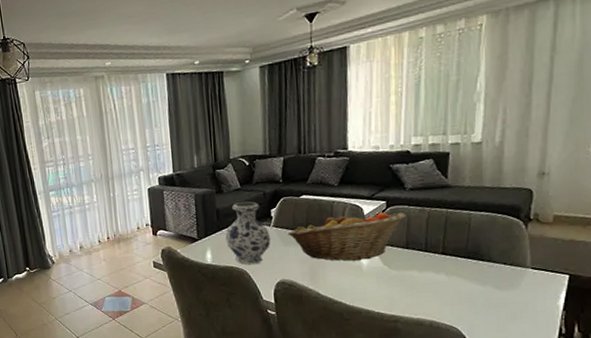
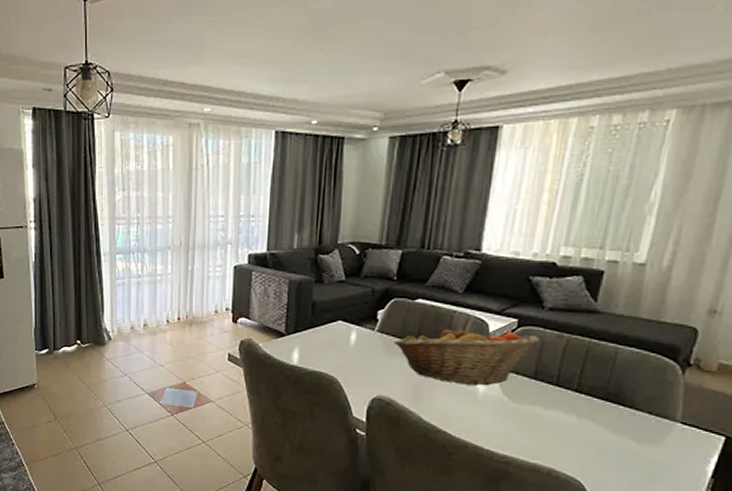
vase: present [225,201,271,265] -> none [318,297,373,374]

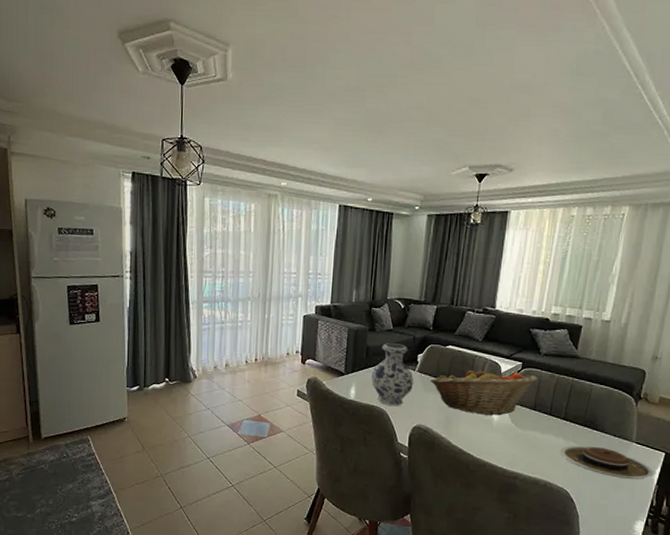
vase: none [318,297,373,374] -> present [371,343,414,406]
plate: none [570,424,708,471] -> present [560,445,654,480]

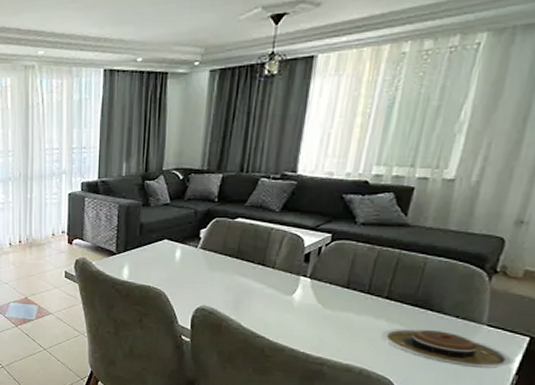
vase: present [371,343,414,406] -> none [146,219,197,287]
fruit basket: present [430,367,538,416] -> none [216,242,353,295]

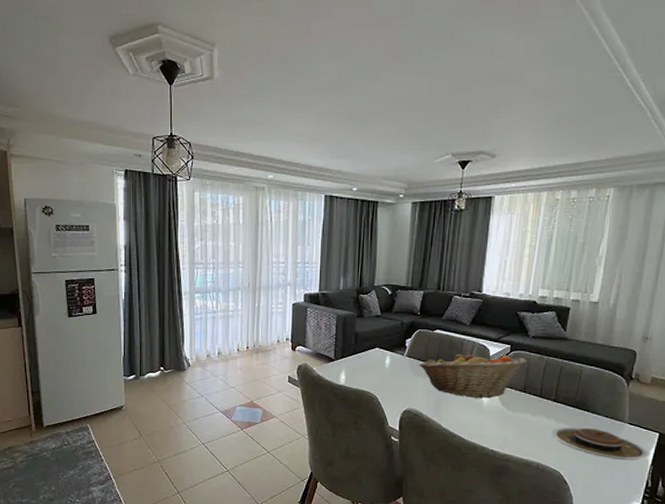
fruit basket: none [216,242,353,295] -> present [419,351,527,399]

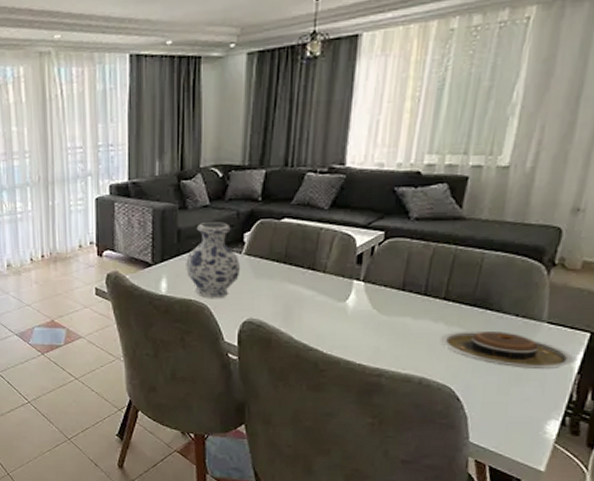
vase: none [361,329,403,391] -> present [186,222,241,299]
fruit basket: present [419,351,527,399] -> none [262,243,407,301]

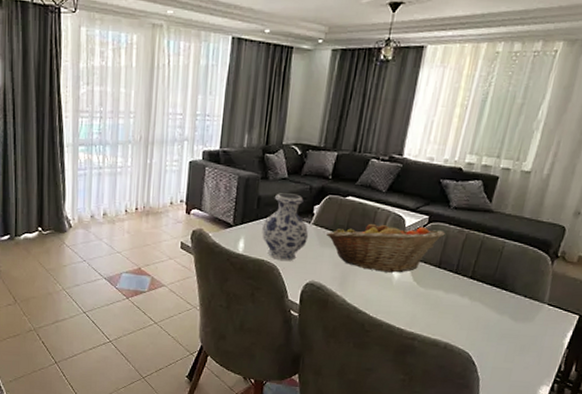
fruit basket: none [262,243,407,301] -> present [326,220,446,273]
plate: present [440,330,574,370] -> none [464,306,566,344]

